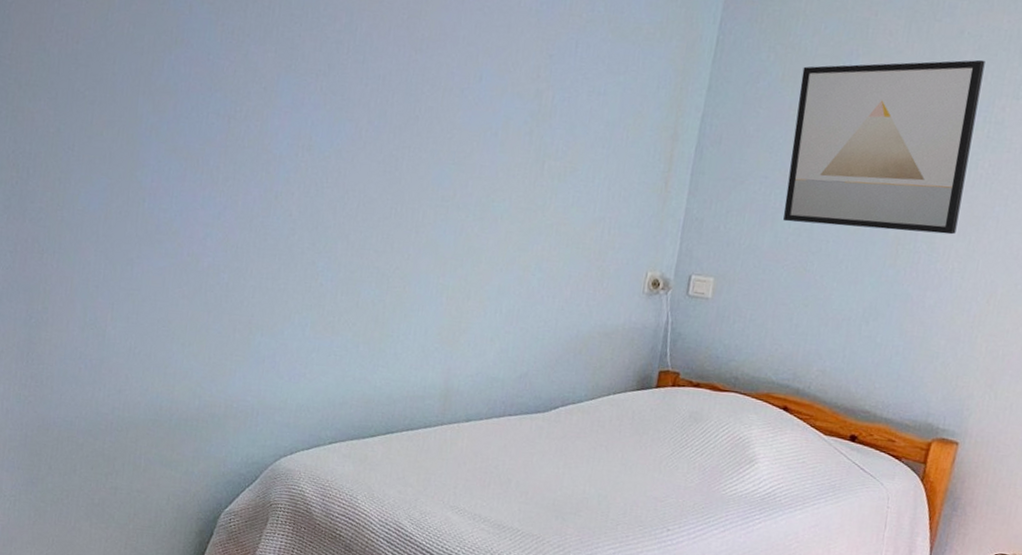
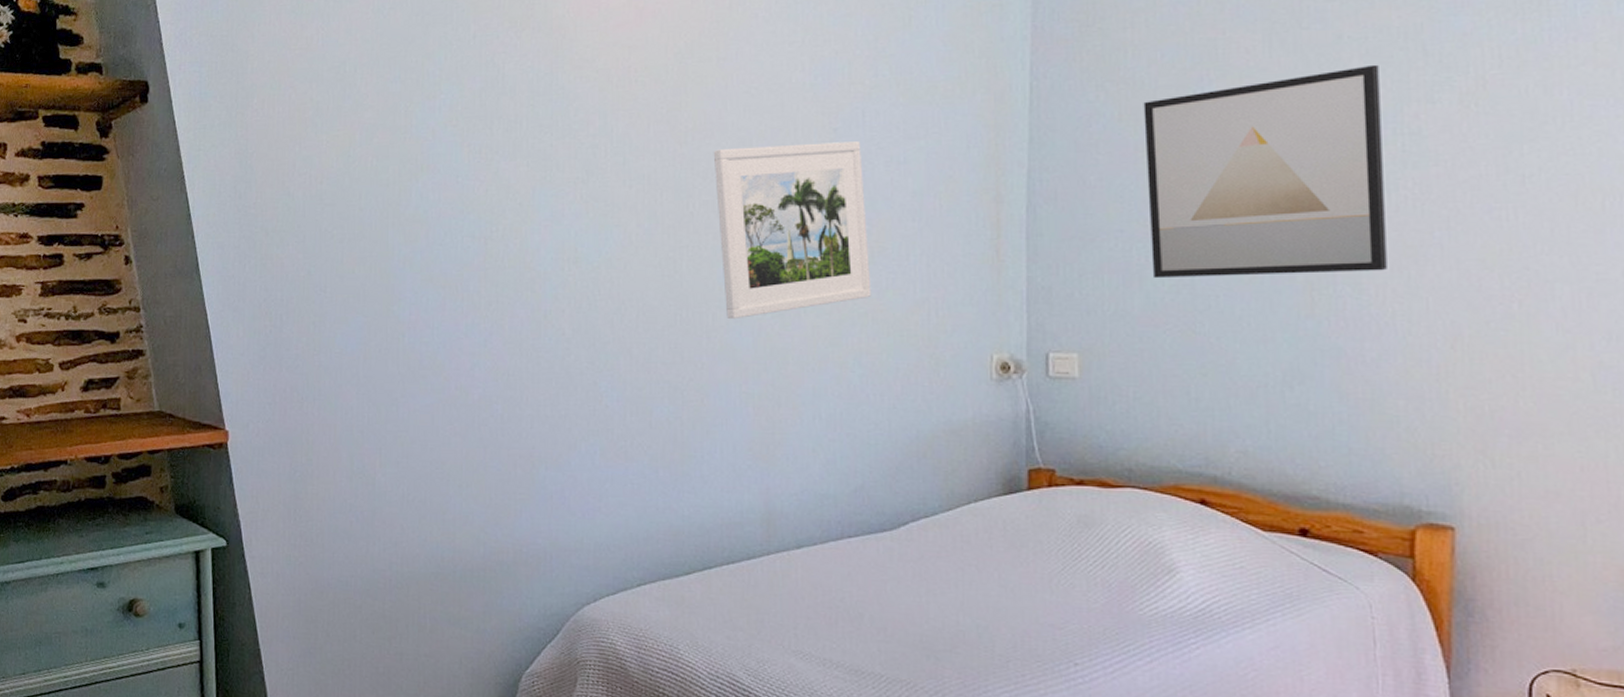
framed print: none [435,60,571,219] -> present [713,141,872,320]

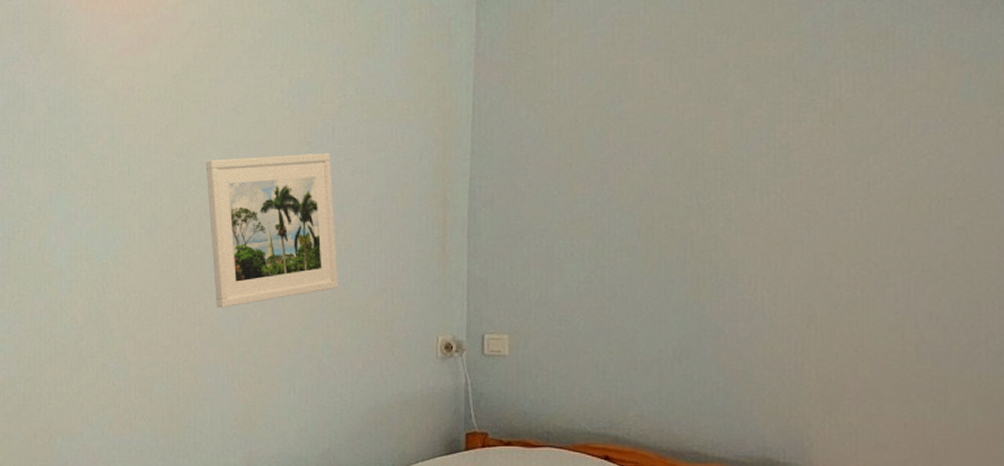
wall art: present [1143,64,1387,279] -> none [566,88,759,271]

